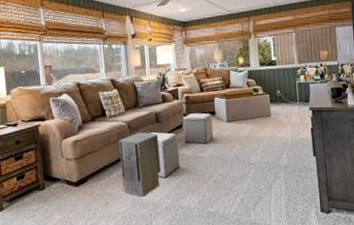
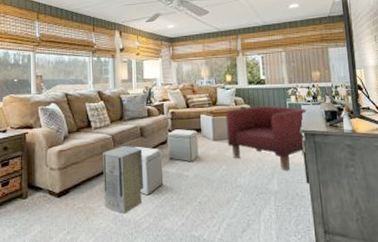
armchair: none [238,86,317,147] -> present [225,105,309,171]

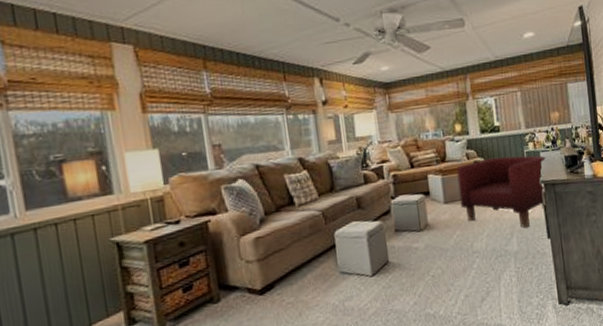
air purifier: present [103,146,144,214] -> none [312,221,367,303]

